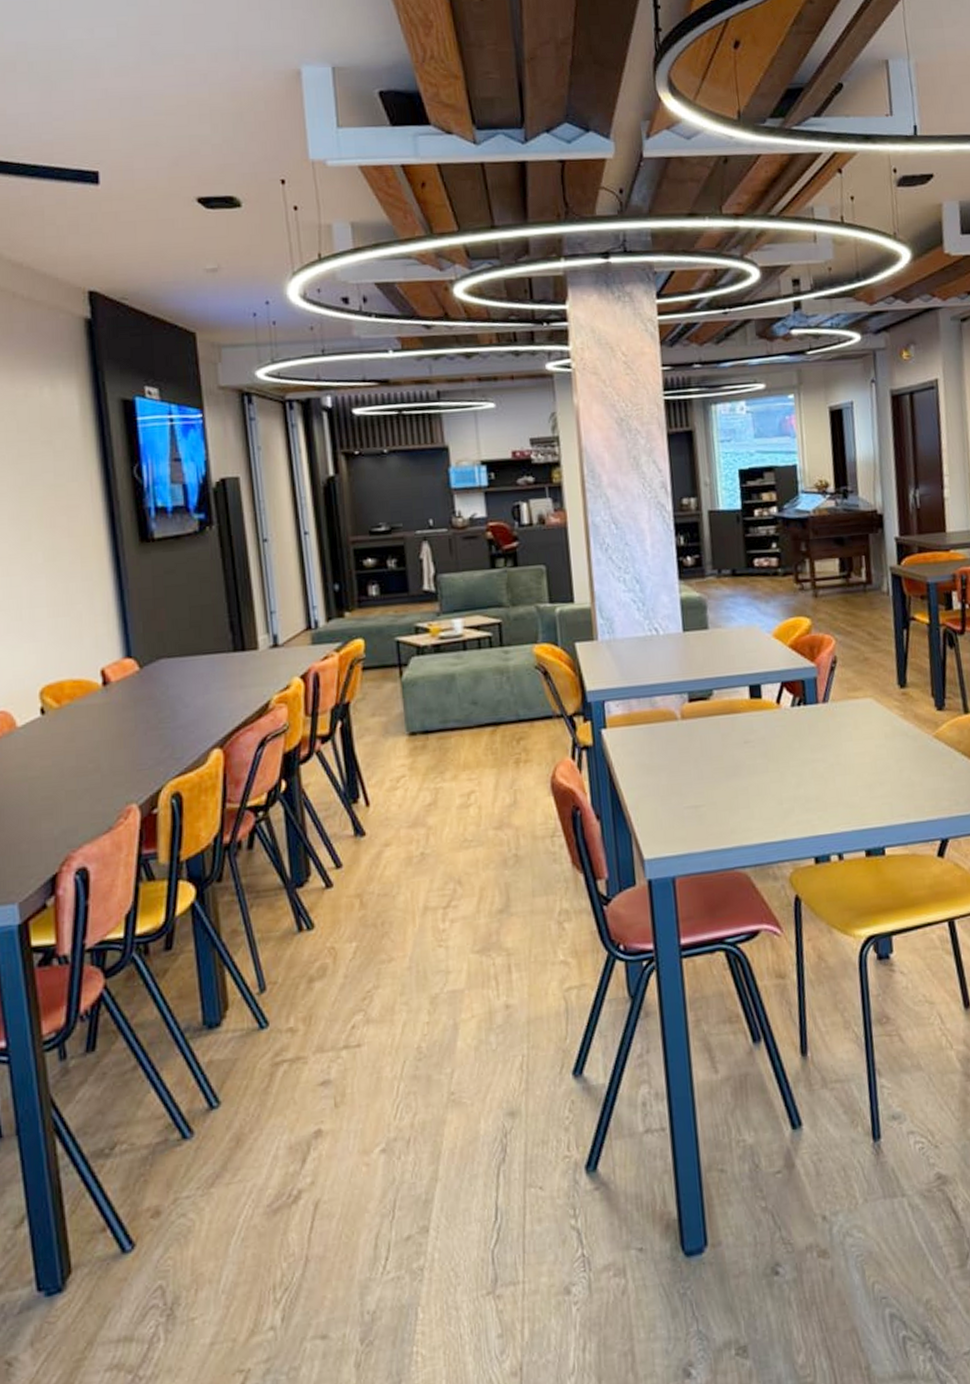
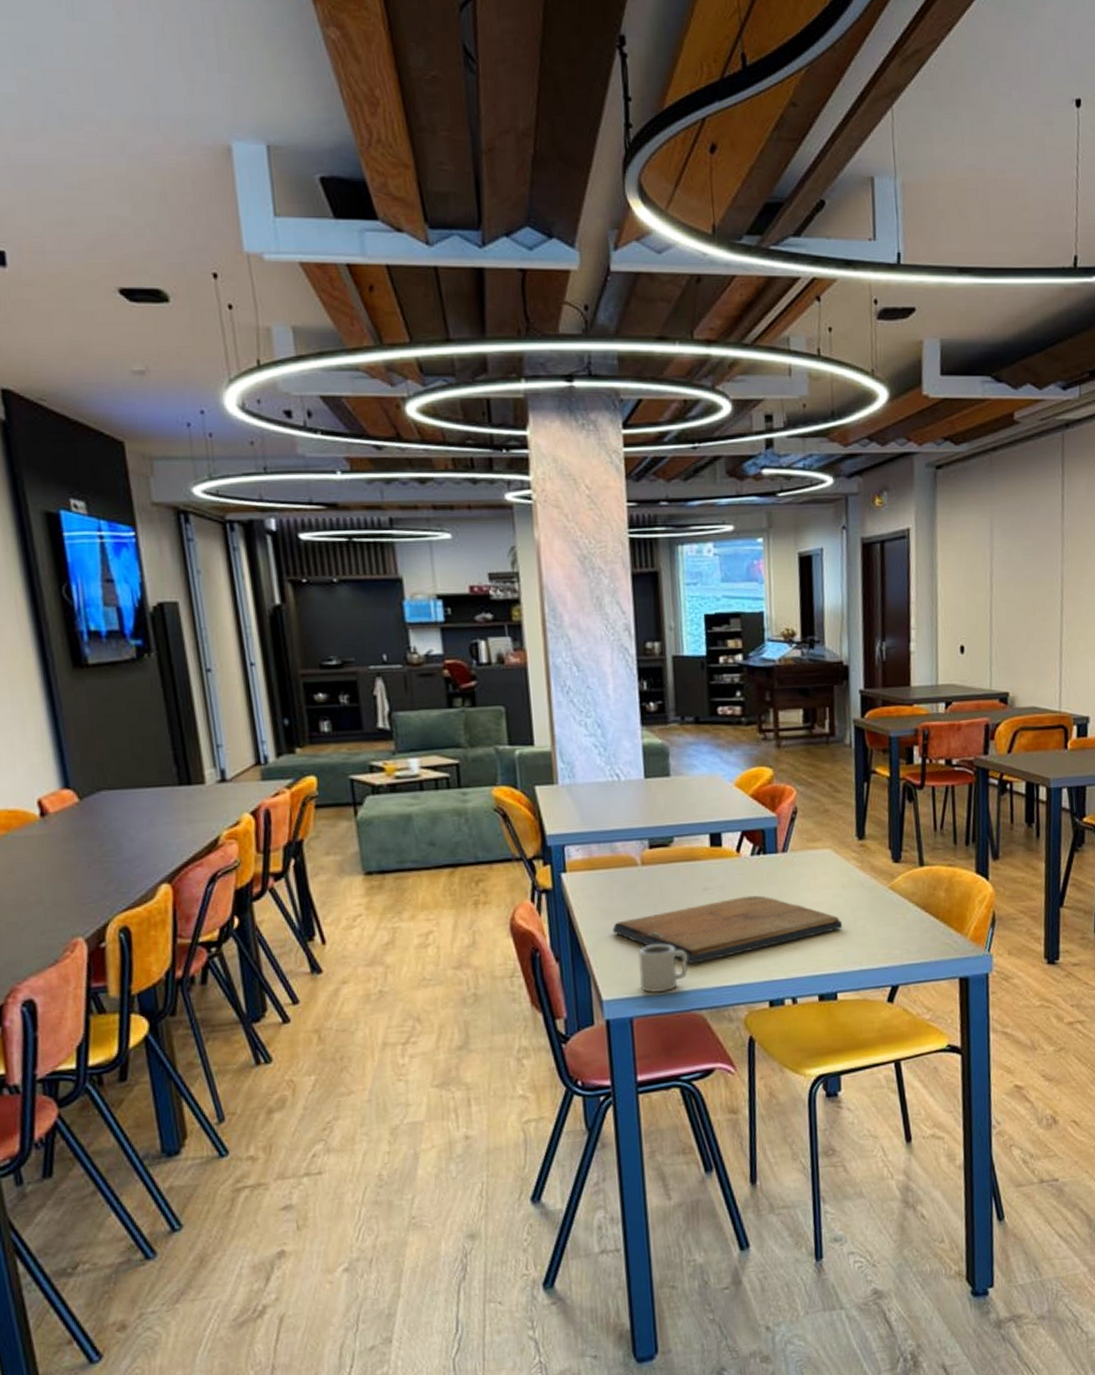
religious icon: none [653,747,888,819] -> present [613,895,843,963]
cup: none [679,799,731,852] -> present [638,944,688,994]

